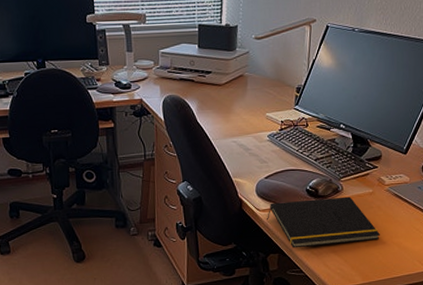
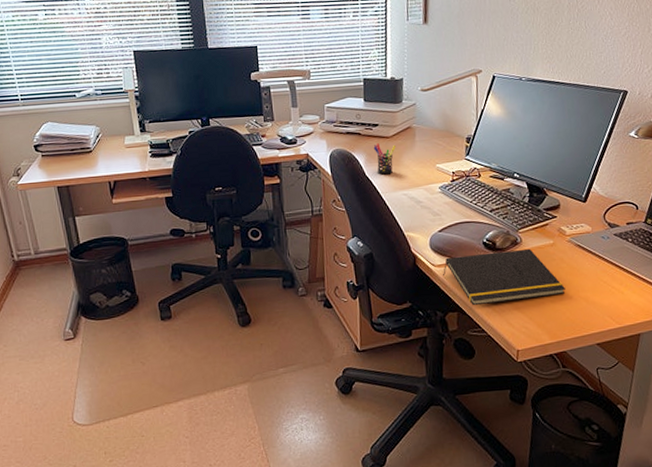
pen holder: none [206,90,227,122] -> present [373,143,396,175]

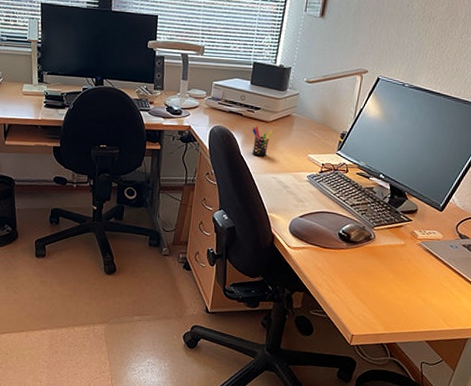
notepad: present [443,248,567,306] -> none [296,242,408,292]

